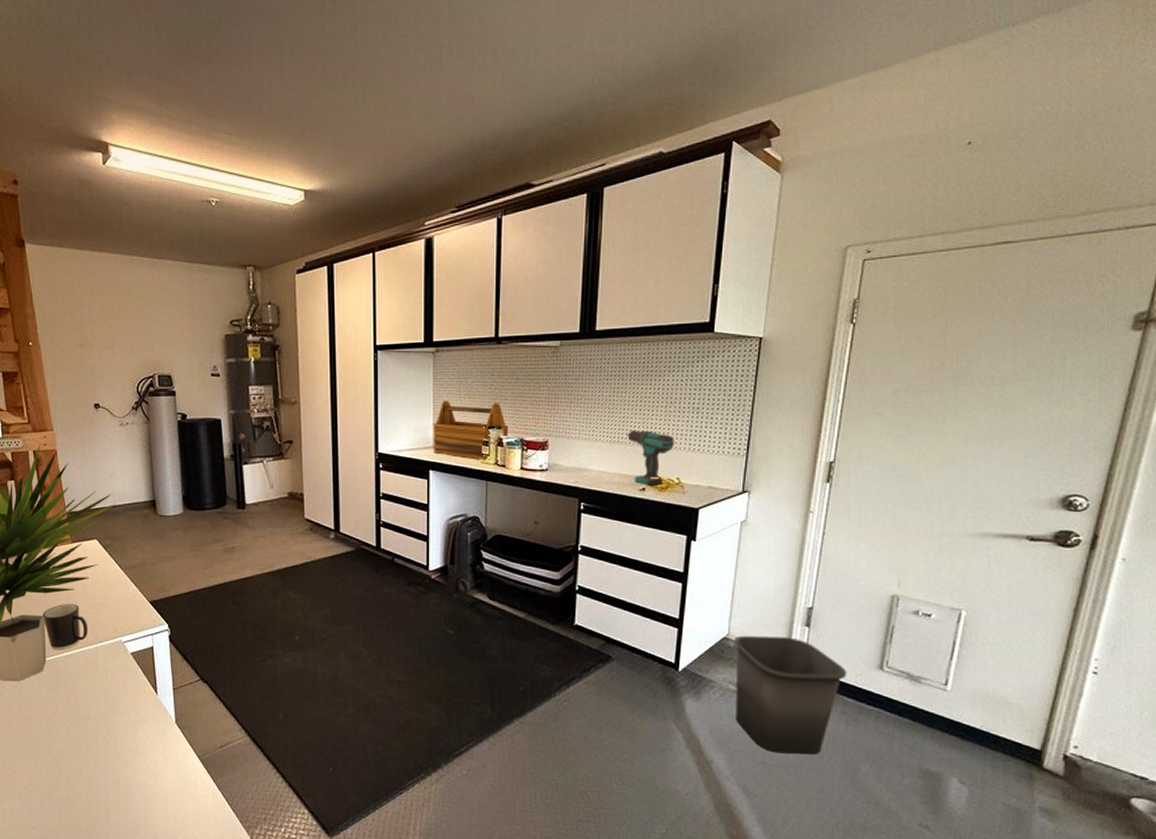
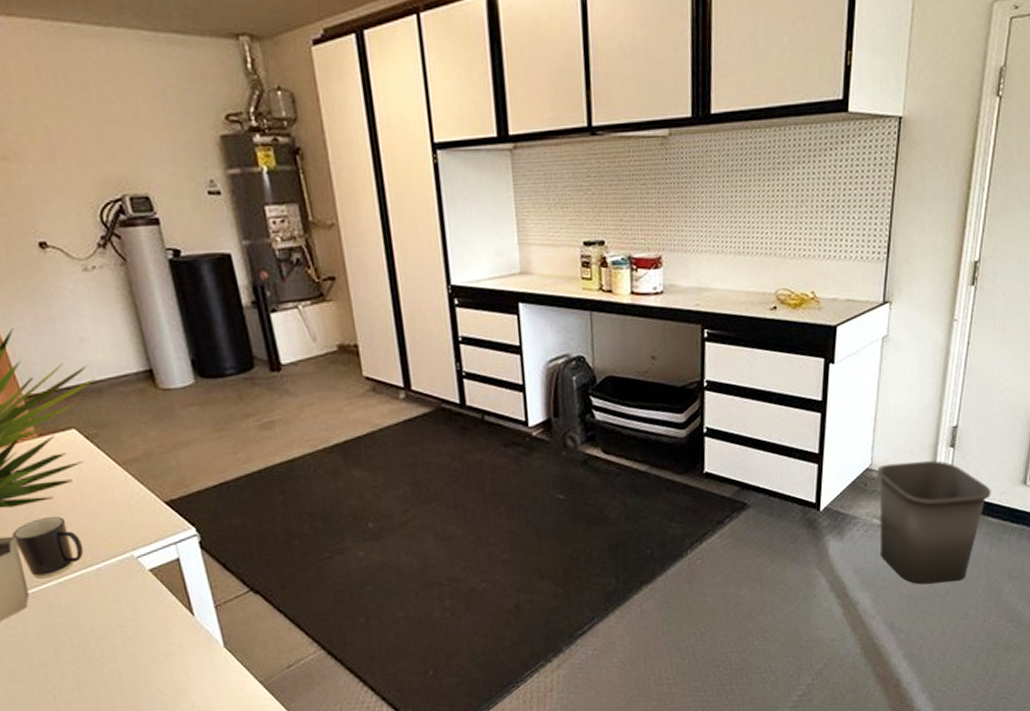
toolbox: present [433,401,509,460] -> none [518,212,614,286]
power drill: present [626,430,674,486] -> none [752,237,807,303]

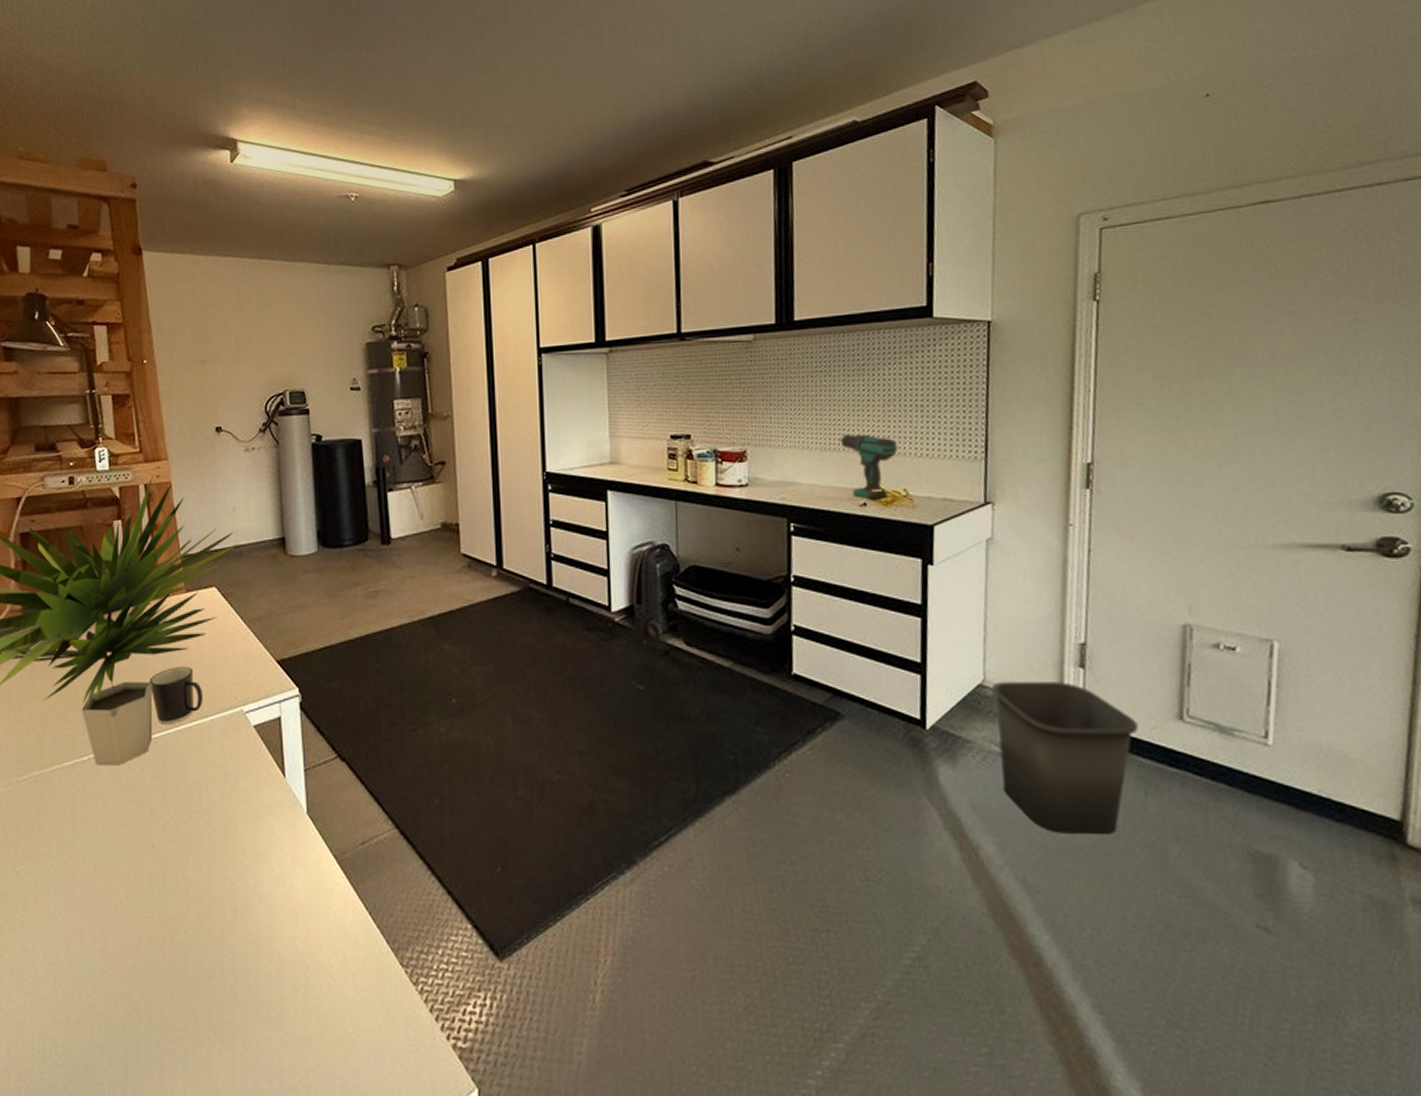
power drill: none [752,237,807,303] -> present [838,434,897,500]

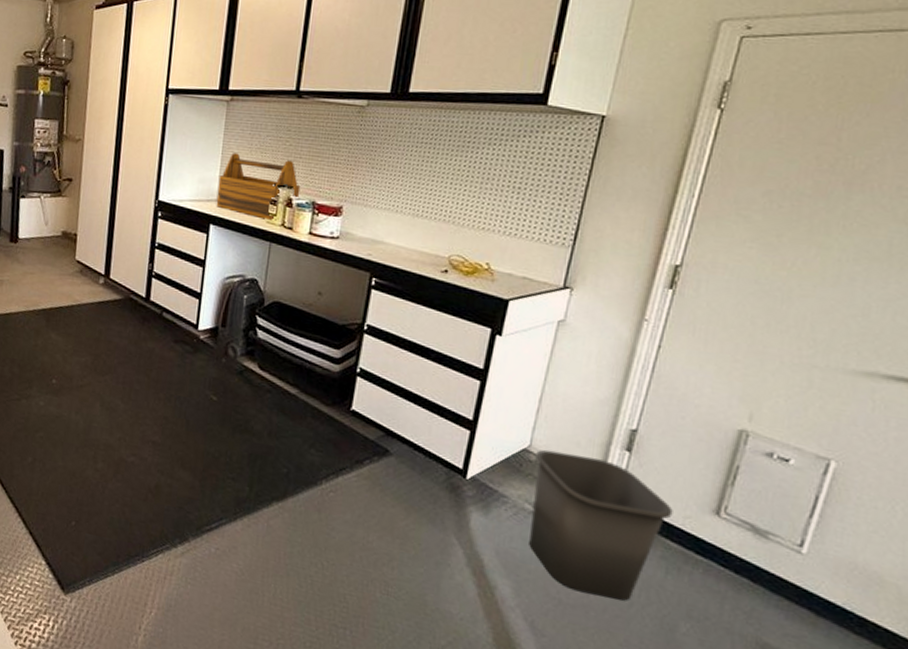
toolbox: none [609,408,699,477] -> present [216,153,301,221]
power drill: present [838,434,897,500] -> none [431,205,488,269]

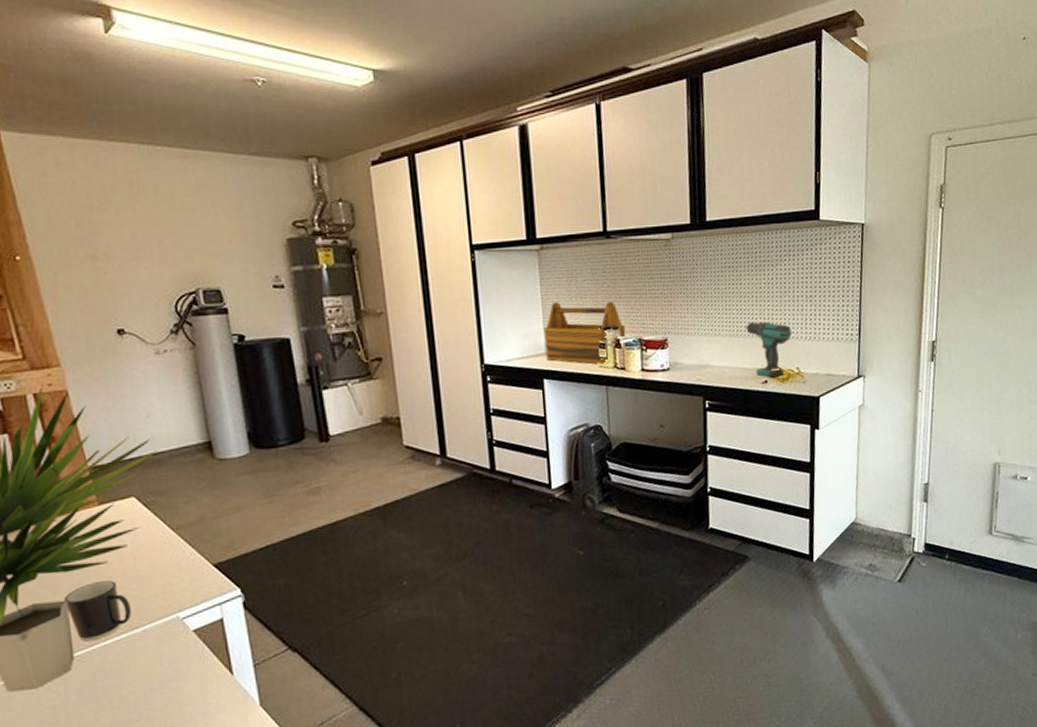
power drill: none [431,205,488,269] -> present [744,321,792,378]
waste bin: present [529,449,673,601] -> none [861,514,963,629]

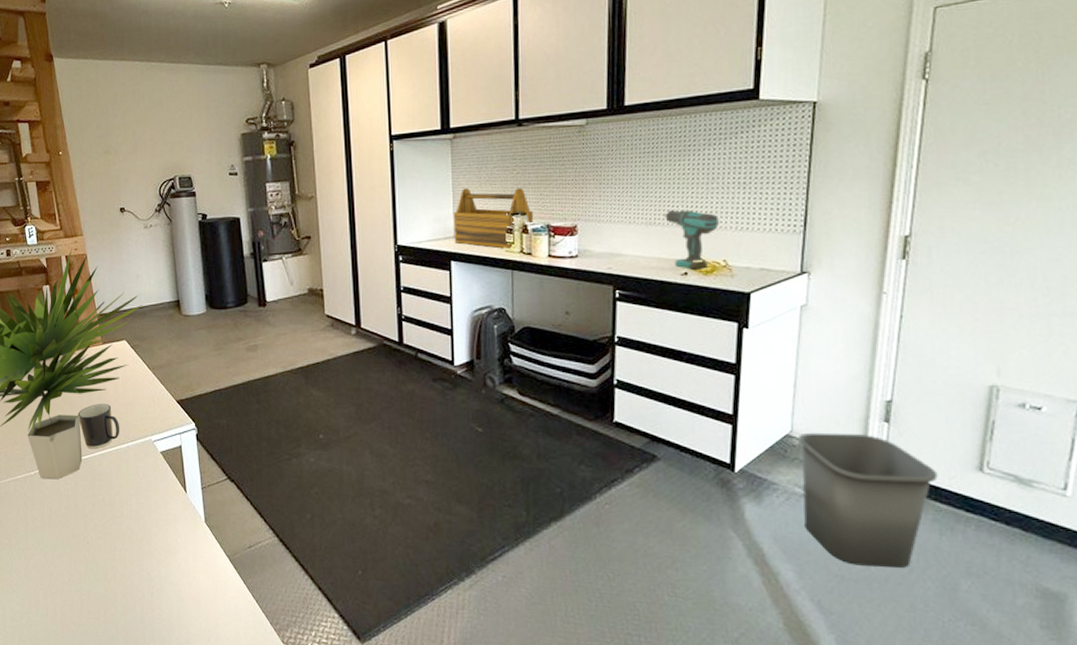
waste bin: none [861,514,963,629] -> present [798,432,938,568]

